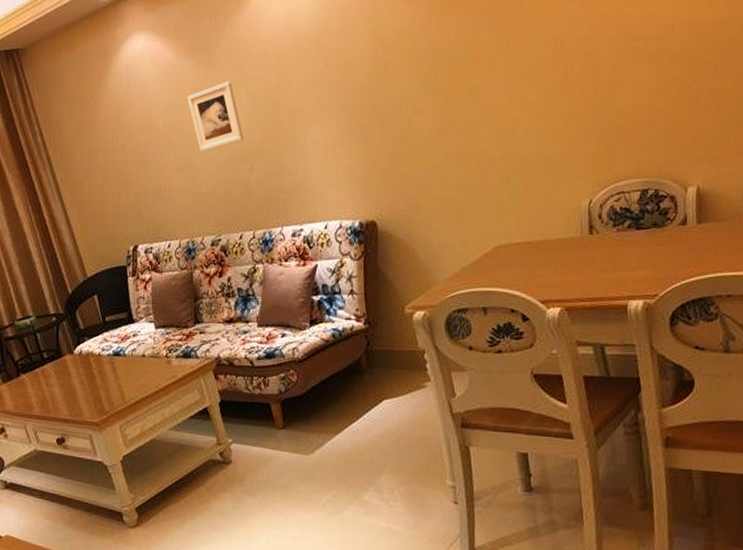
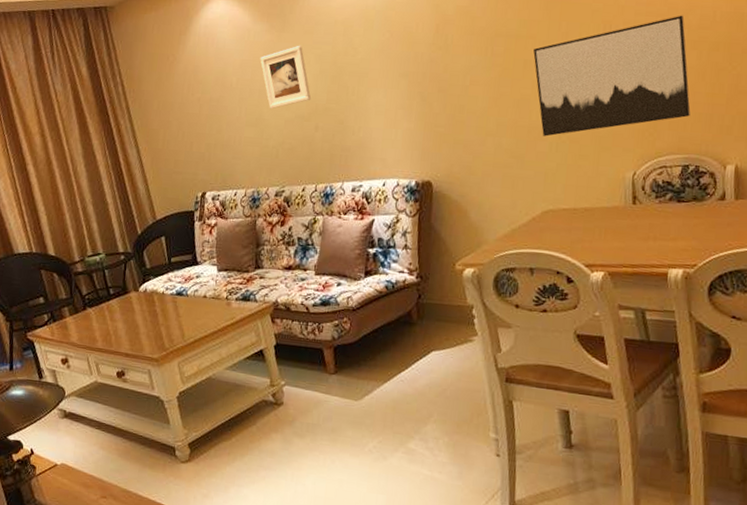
wall art: none [480,26,649,166] -> present [533,15,691,137]

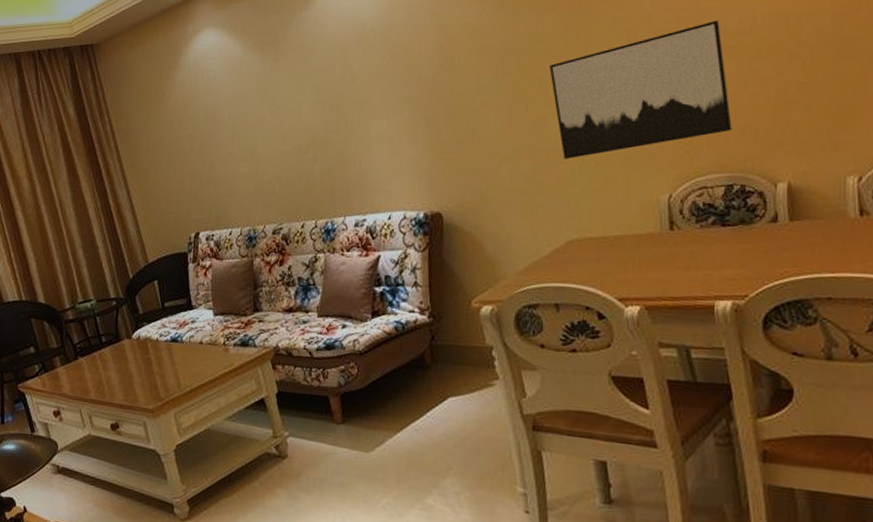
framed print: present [260,45,312,109] -> none [252,74,308,143]

